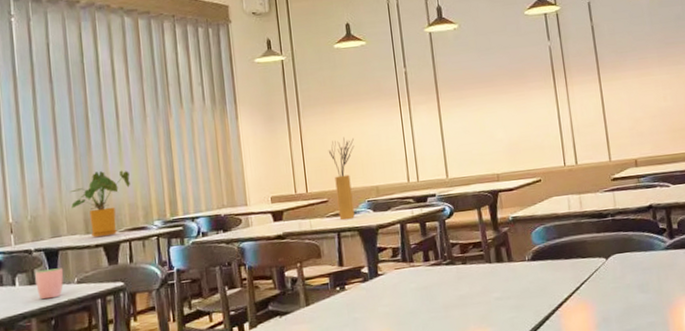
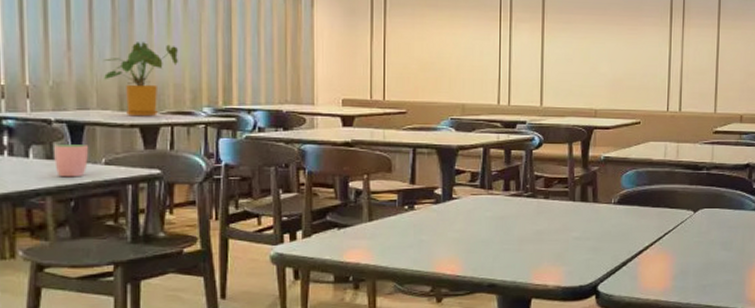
vase: present [328,136,355,221] -> none [413,45,444,136]

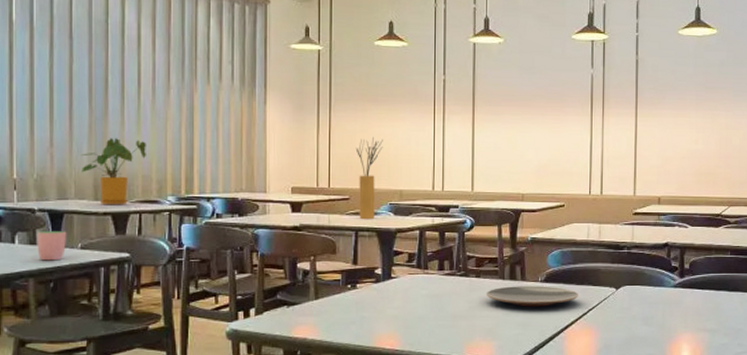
vase: none [413,45,444,136] -> present [355,136,383,220]
plate: none [554,208,654,230] -> present [485,286,578,307]

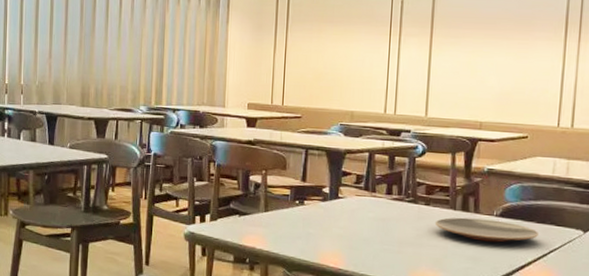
cup: present [37,231,67,261] -> none [36,130,60,157]
house plant: present [82,138,146,205] -> none [72,52,124,112]
vase: present [355,136,383,220] -> none [309,57,337,139]

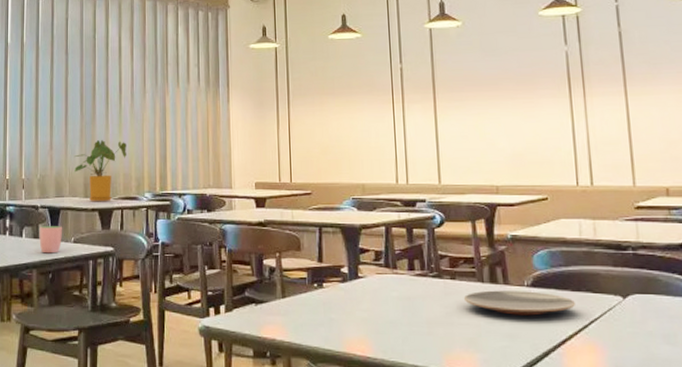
cup: none [36,130,60,157] -> present [39,226,63,254]
house plant: none [72,52,124,112] -> present [75,140,126,202]

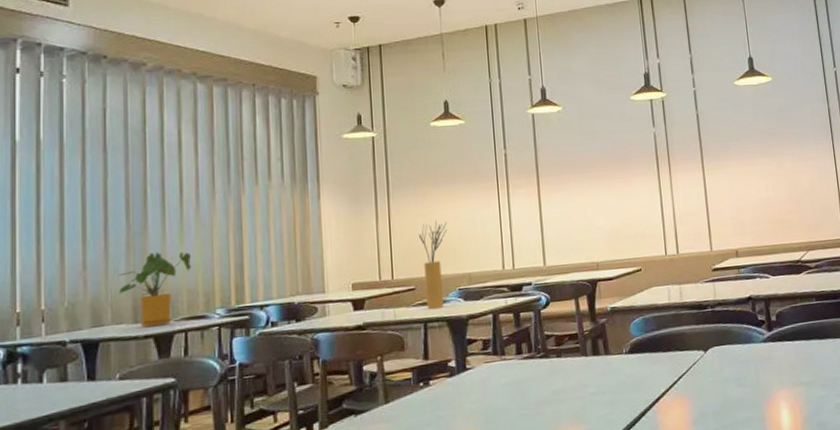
cup: present [39,226,63,254] -> none [68,362,104,399]
vase: none [315,129,342,215] -> present [418,220,447,310]
plate: present [463,290,575,316] -> none [569,357,666,383]

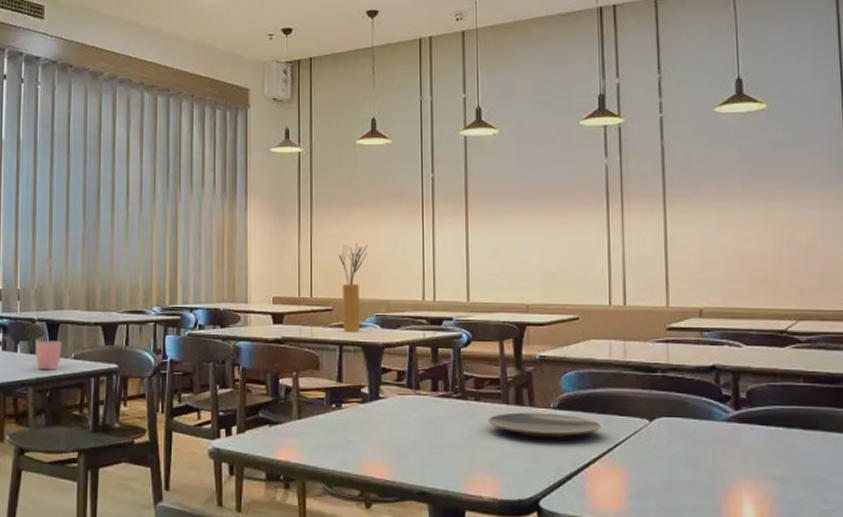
cup: none [68,362,104,399] -> present [36,341,62,370]
house plant: present [118,252,191,328] -> none [76,249,133,316]
plate: none [569,357,666,383] -> present [487,412,601,439]

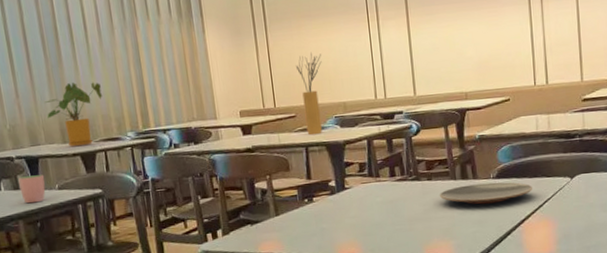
house plant: none [76,249,133,316] -> present [45,82,102,147]

